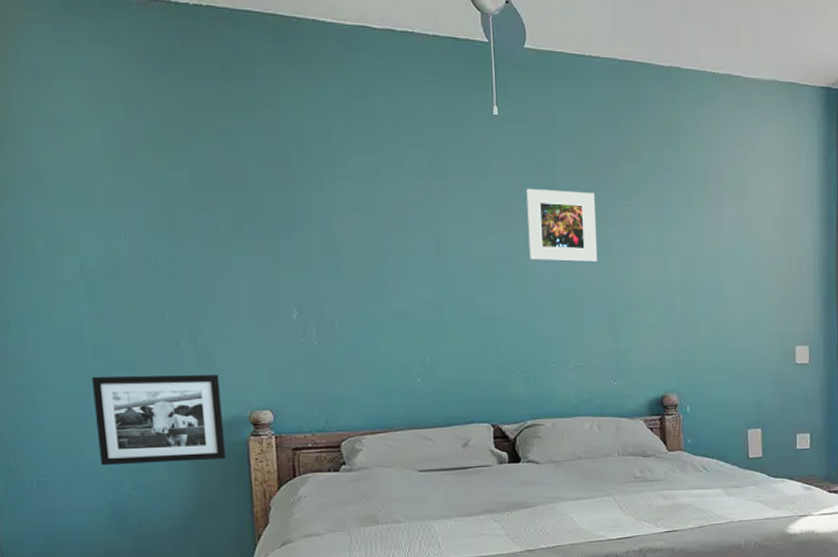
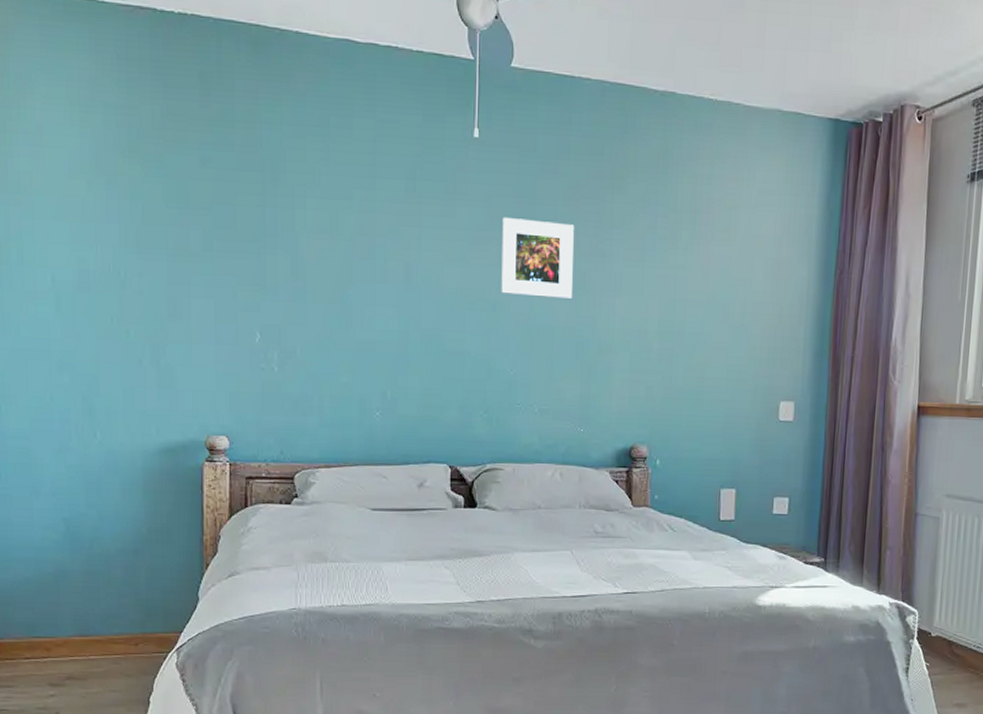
picture frame: present [92,375,226,466] -> none [55,392,180,484]

